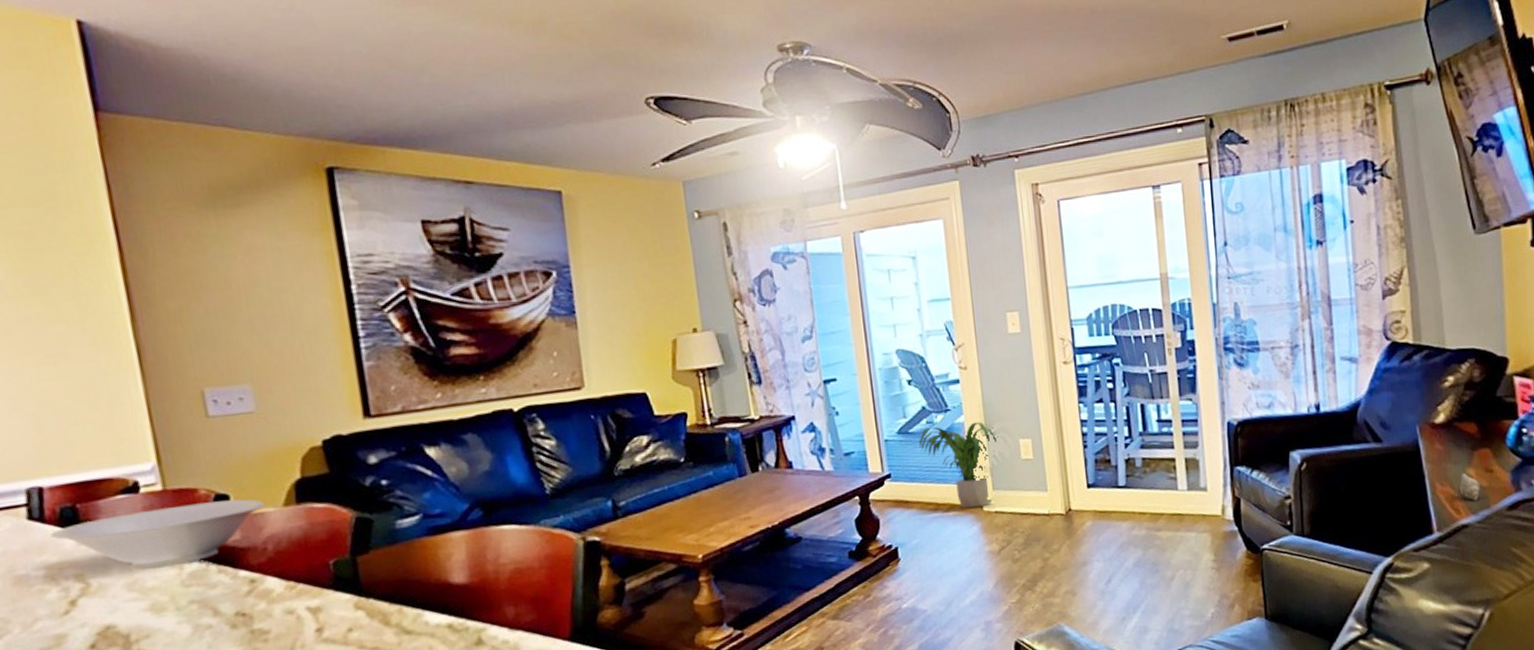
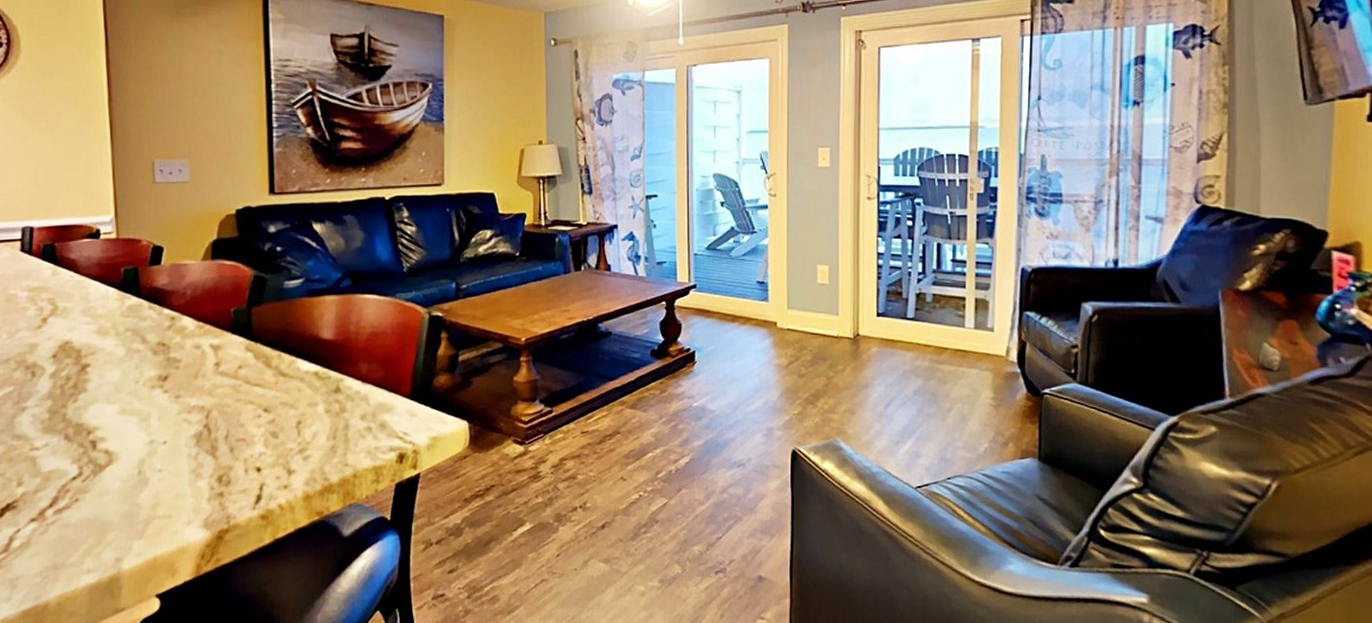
bowl: present [50,499,265,570] -> none [35,251,188,300]
potted plant: present [919,421,999,508] -> none [725,245,798,323]

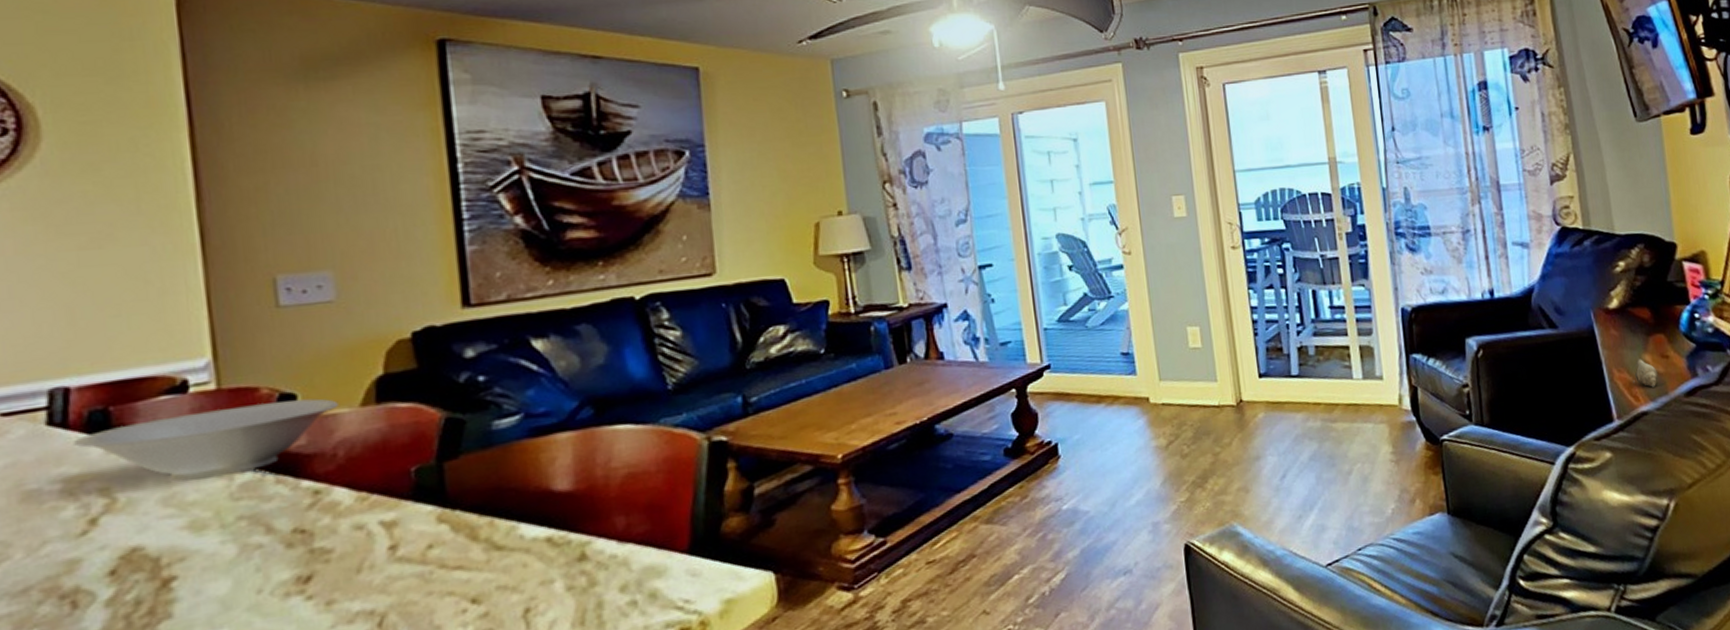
bowl: none [35,251,188,300] -> present [73,398,338,482]

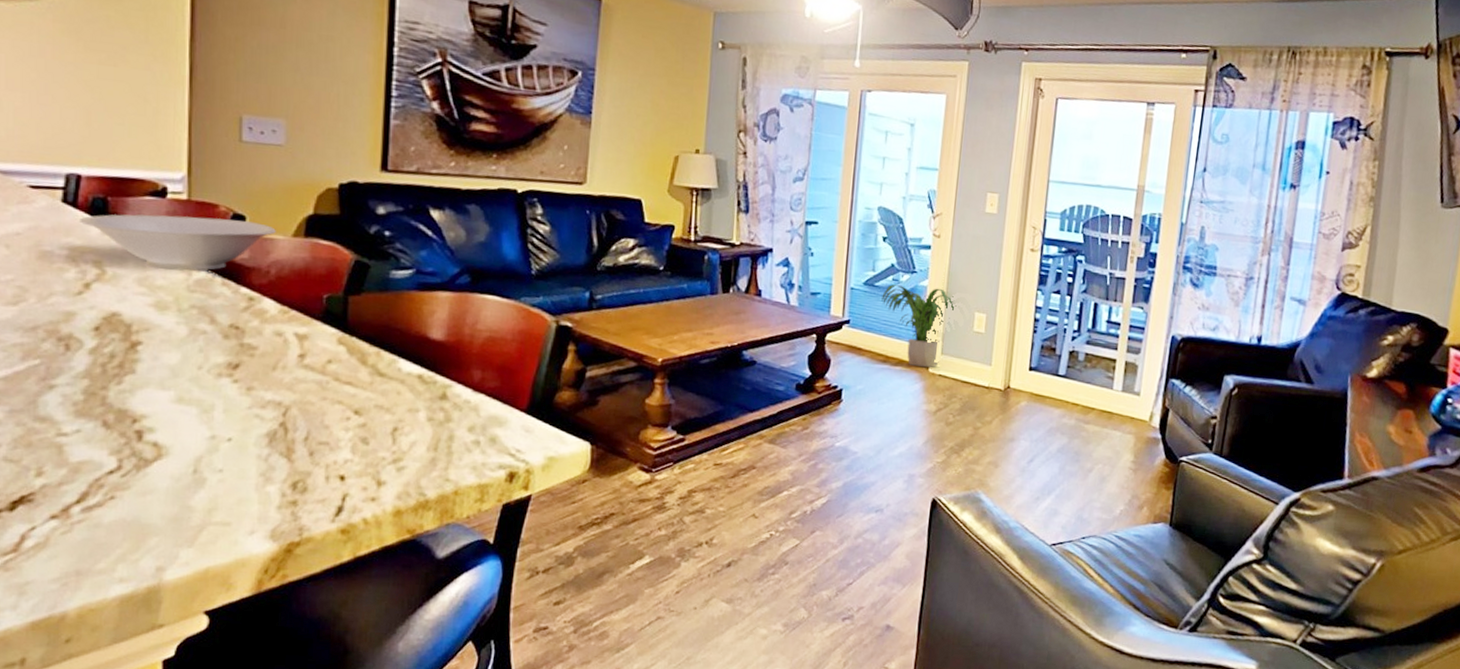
potted plant: none [1080,309,1165,400] -> present [881,284,957,368]
seashell: present [1633,358,1658,387] -> none [1371,427,1398,457]

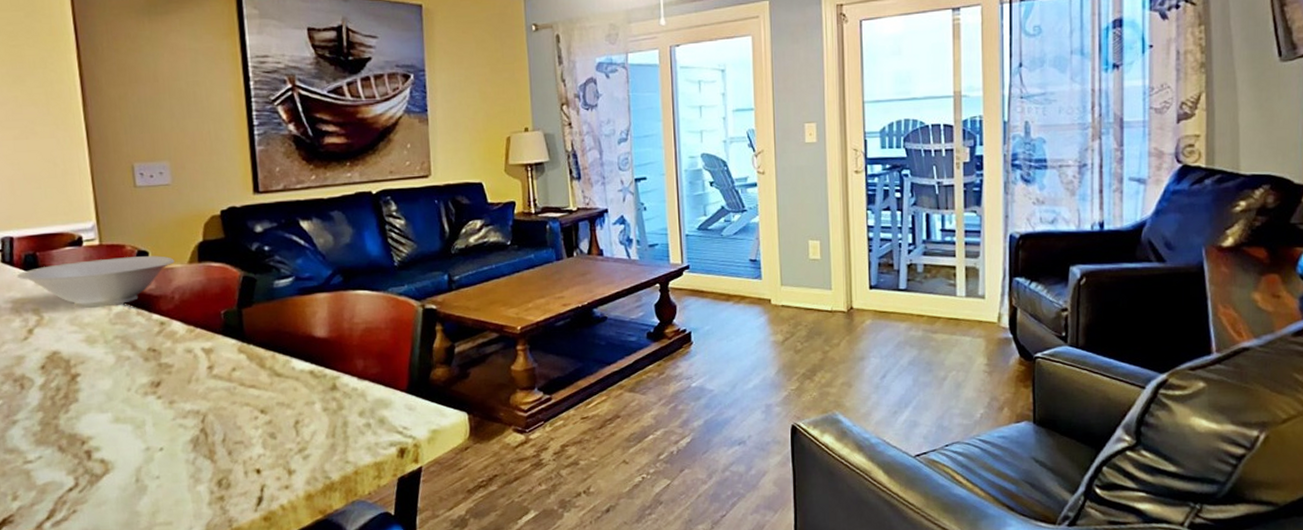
potted plant: present [881,284,957,368] -> none [716,222,790,301]

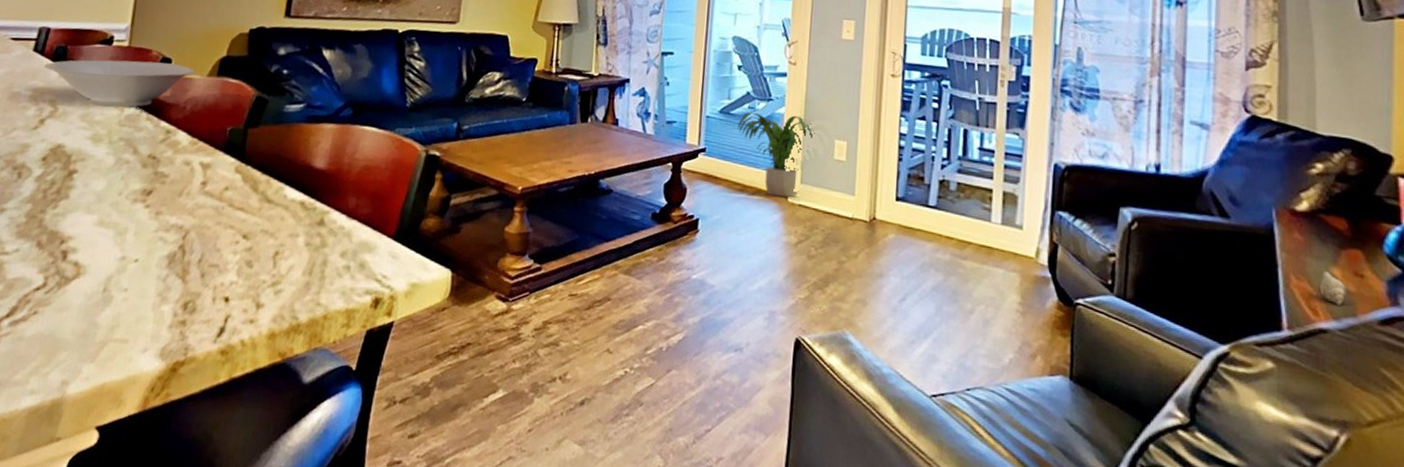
potted plant: none [716,222,790,301] -> present [737,112,815,197]
seashell: none [1238,296,1266,325] -> present [1313,270,1346,305]

